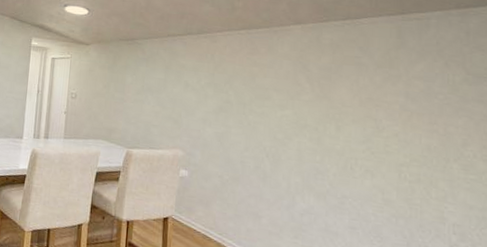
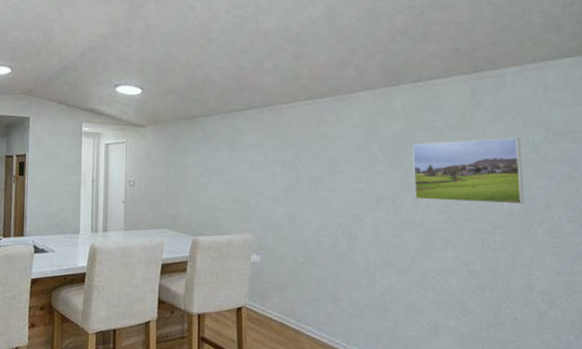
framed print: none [337,76,442,141] -> present [413,138,524,205]

